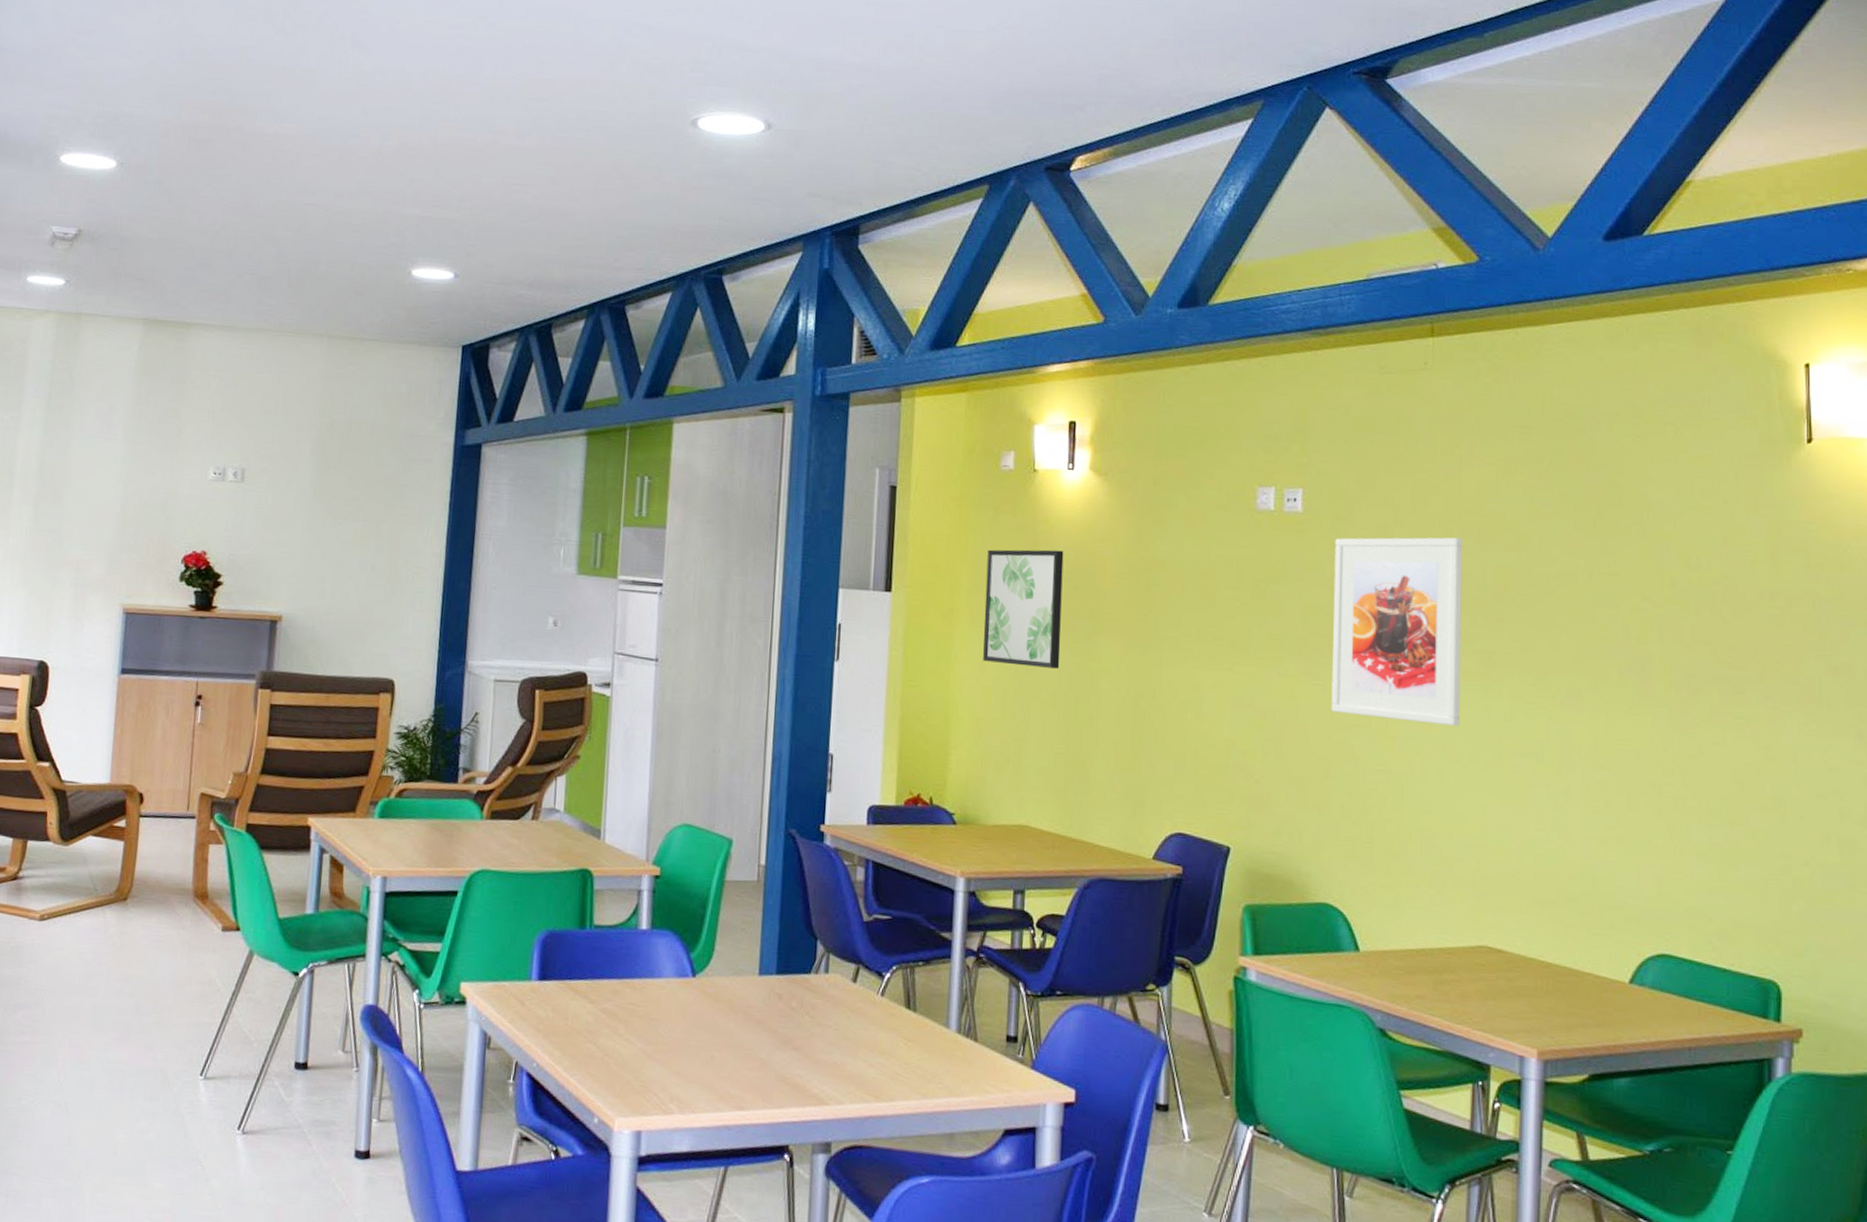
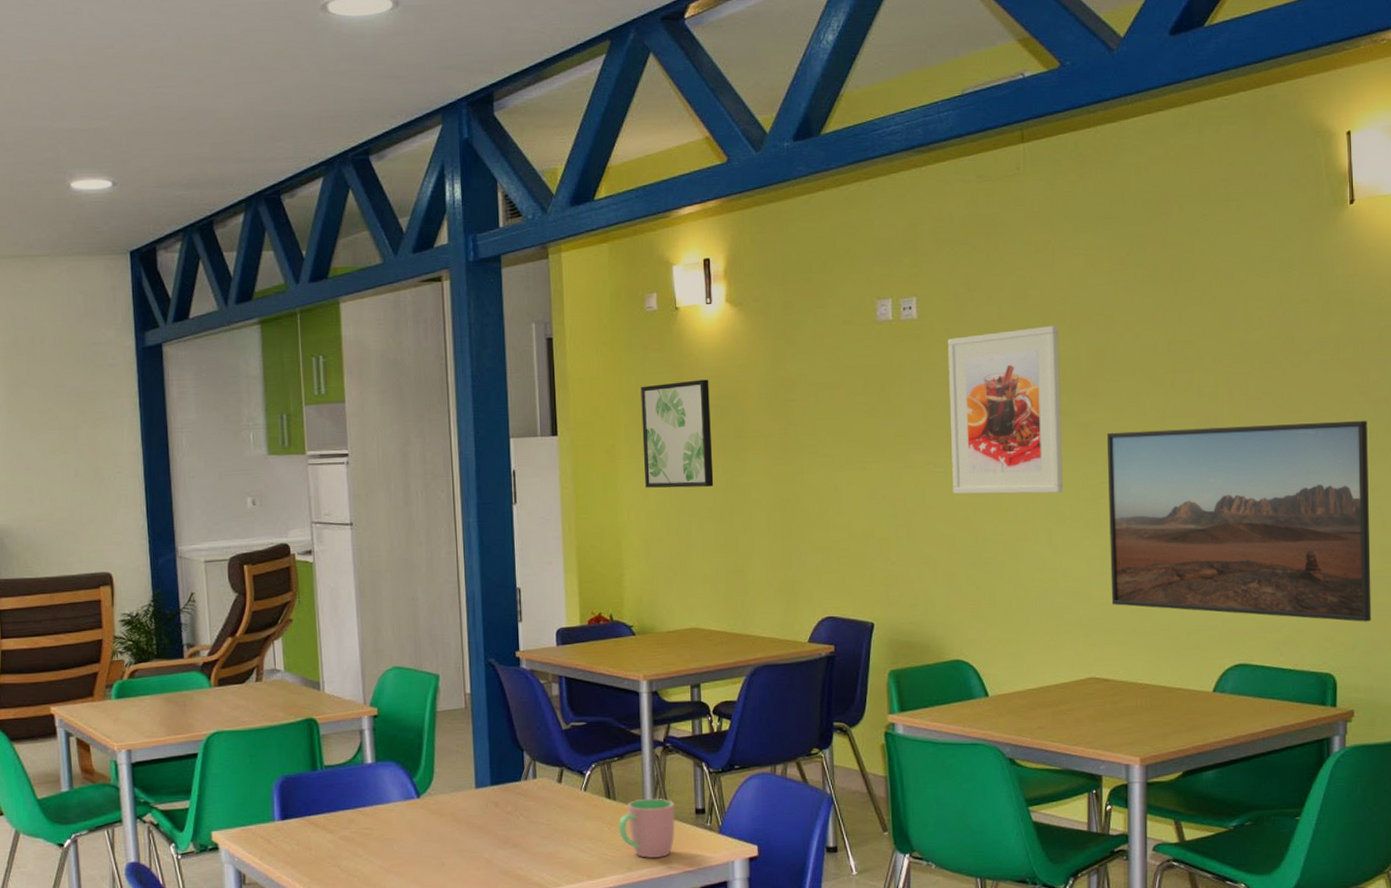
cup: none [915,1014,984,1088] -> present [618,798,676,859]
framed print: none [1511,664,1826,925] -> present [1106,420,1372,622]

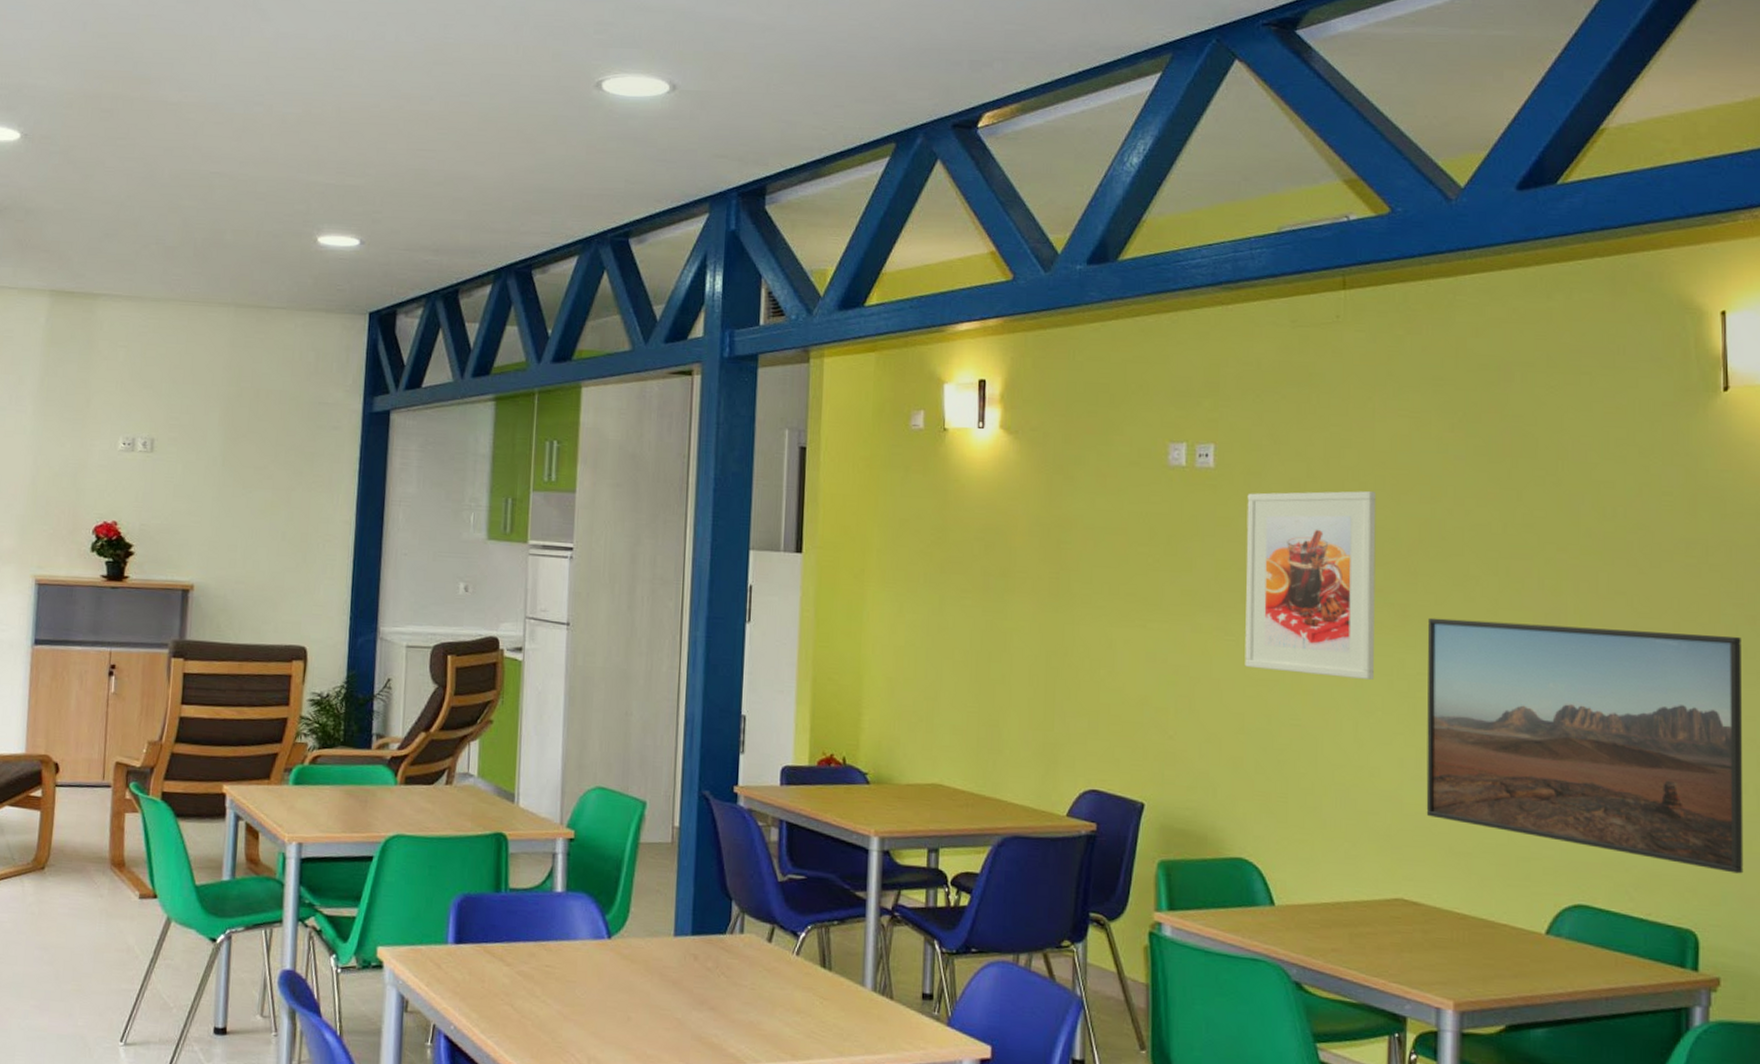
cup: present [618,798,676,859] -> none [831,972,899,1045]
wall art: present [641,379,714,488] -> none [894,508,975,628]

